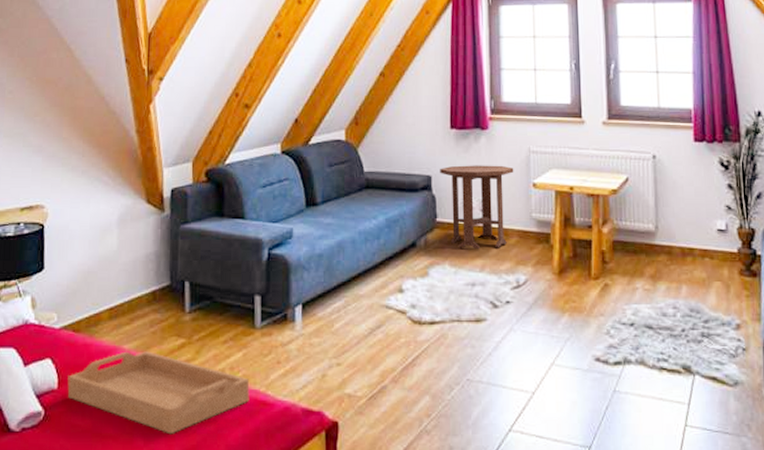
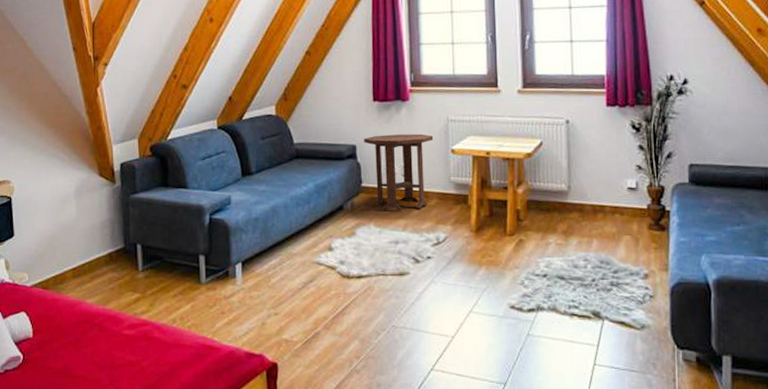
serving tray: present [67,351,250,435] -> none [41,305,199,375]

